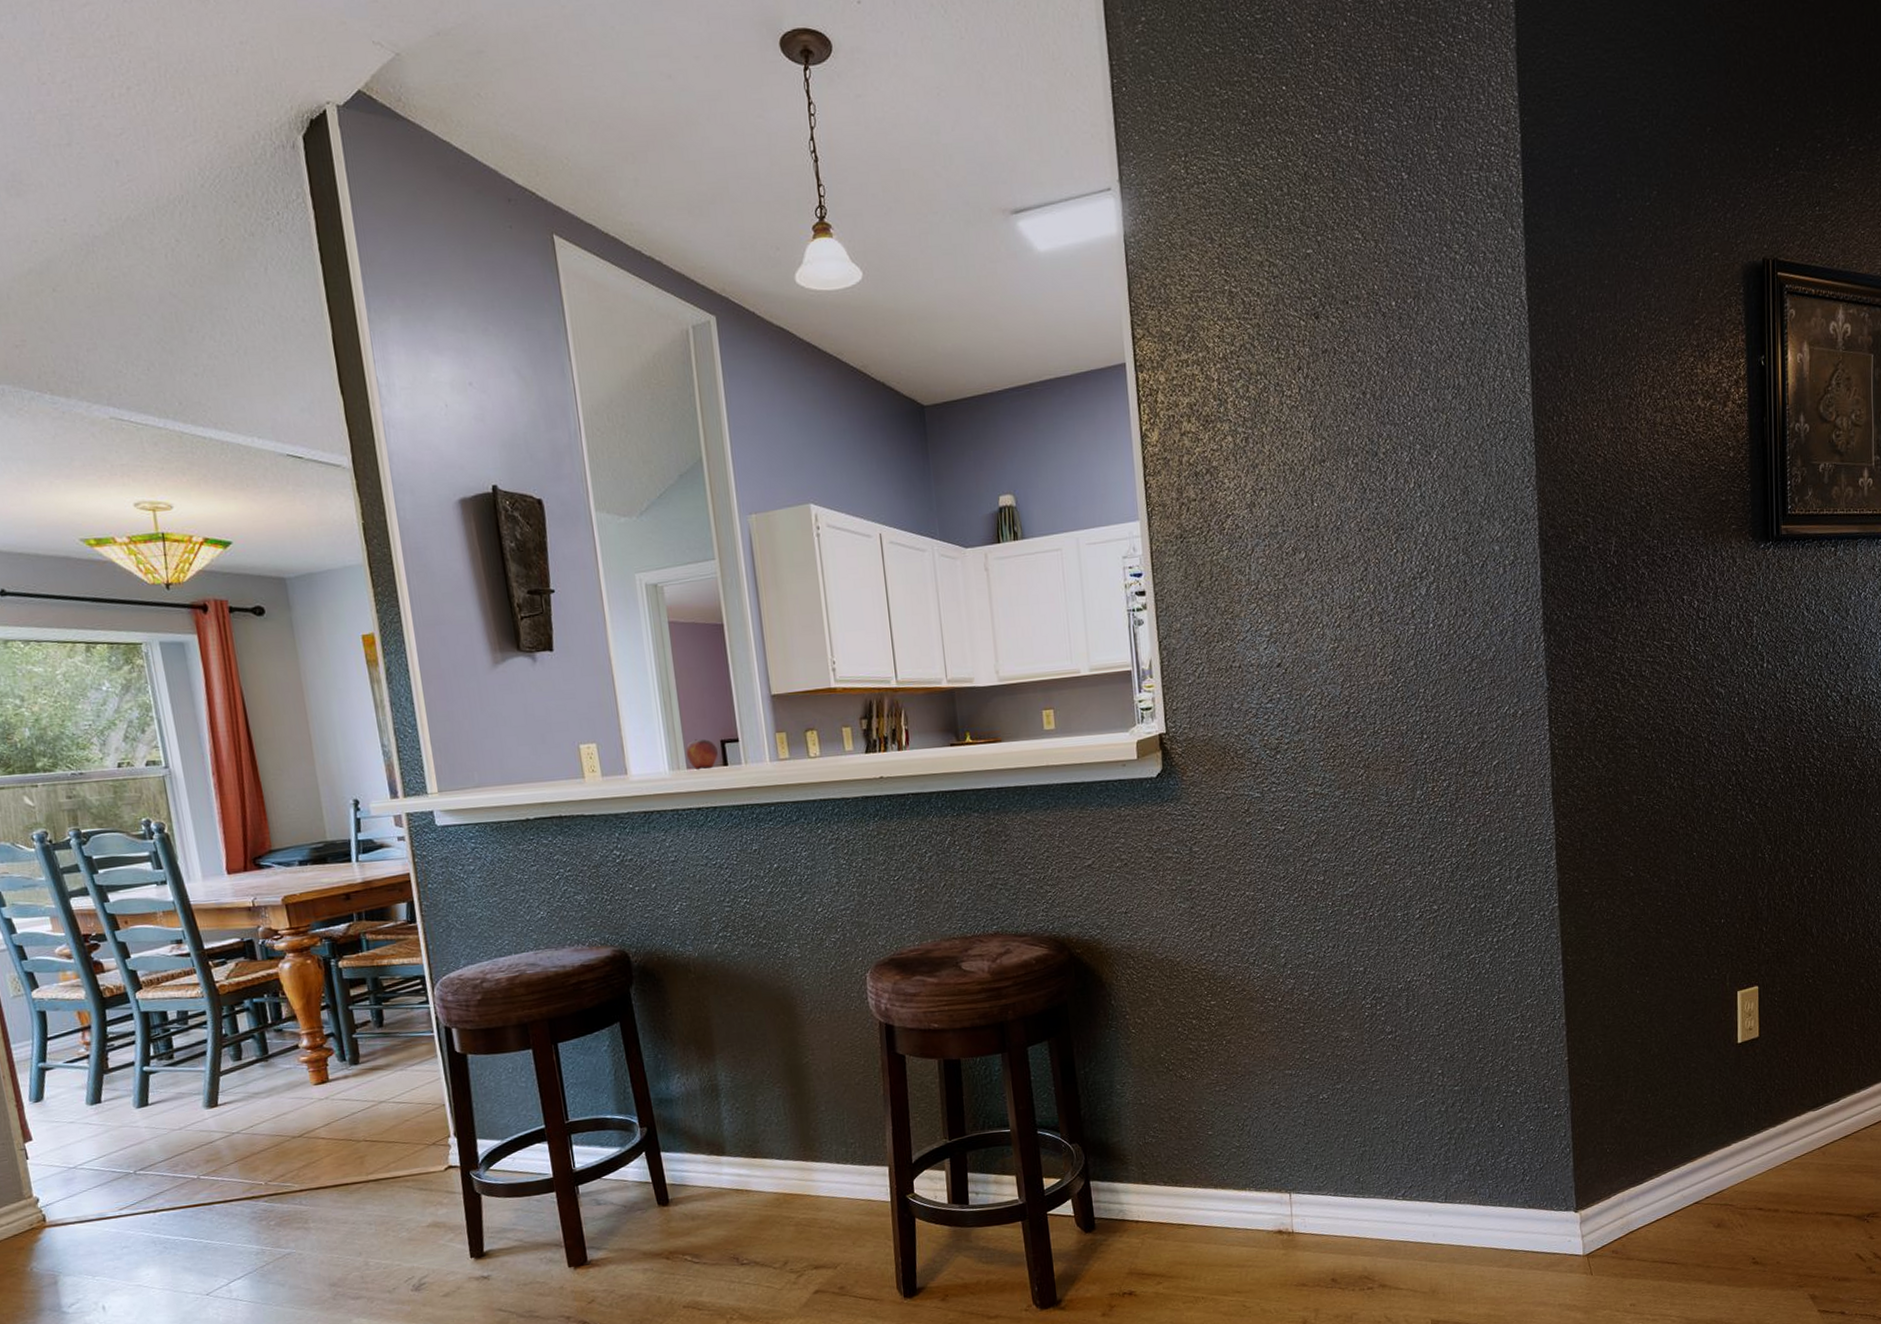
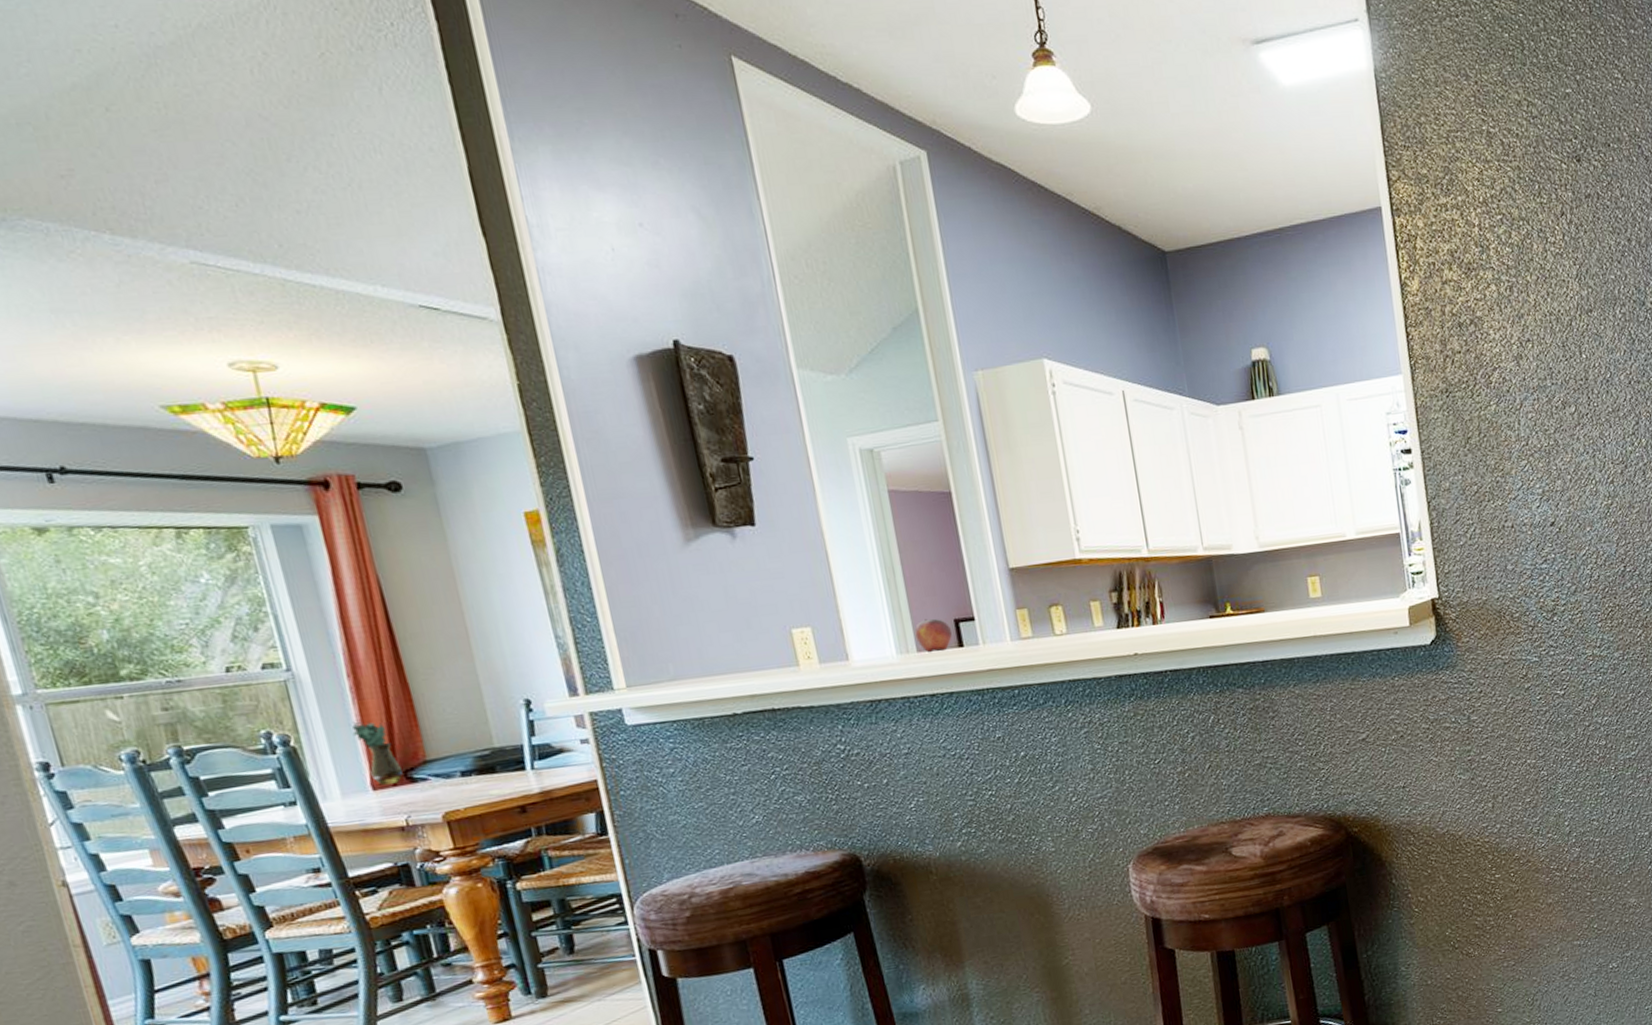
vase: none [214,814,252,870] -> present [352,721,403,786]

